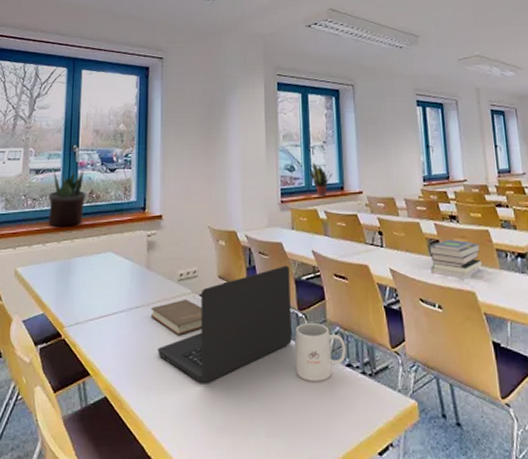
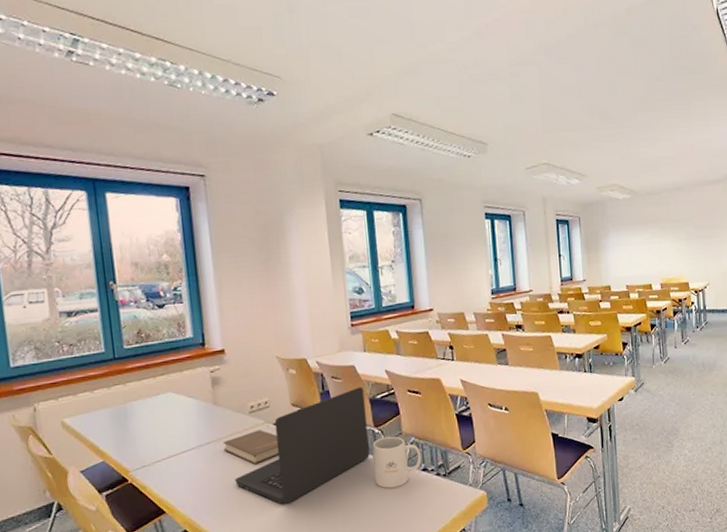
planter: present [48,167,86,227] -> none [87,307,134,372]
potted plant: present [310,162,332,196] -> none [380,283,402,316]
books: present [429,240,483,278] -> none [497,347,545,382]

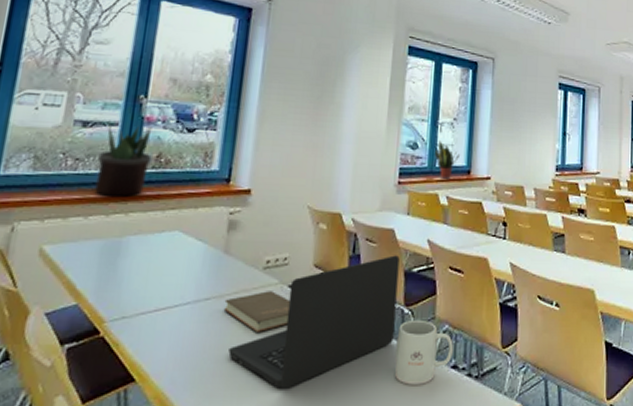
planter: none [87,307,134,372] -> present [95,120,153,197]
potted plant: none [380,283,402,316] -> present [435,141,459,179]

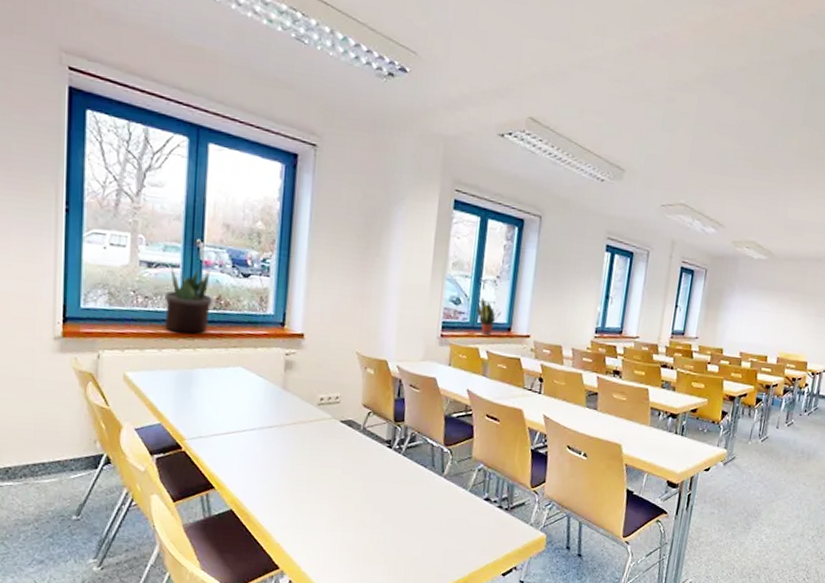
book: present [223,291,290,334] -> none [284,424,342,459]
laptop: present [228,255,400,390] -> none [290,401,441,506]
mug: present [394,319,453,385] -> none [434,457,487,511]

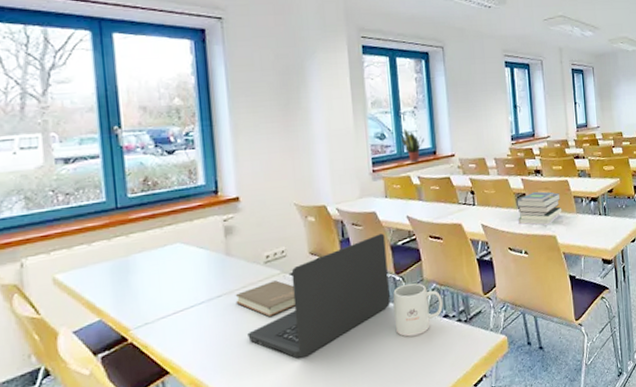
planter: present [164,262,212,334] -> none [87,153,139,223]
book: none [284,424,342,459] -> present [235,280,296,318]
laptop: none [290,401,441,506] -> present [247,233,390,359]
mug: none [434,457,487,511] -> present [392,283,443,337]
books: none [583,393,636,432] -> present [516,191,562,226]

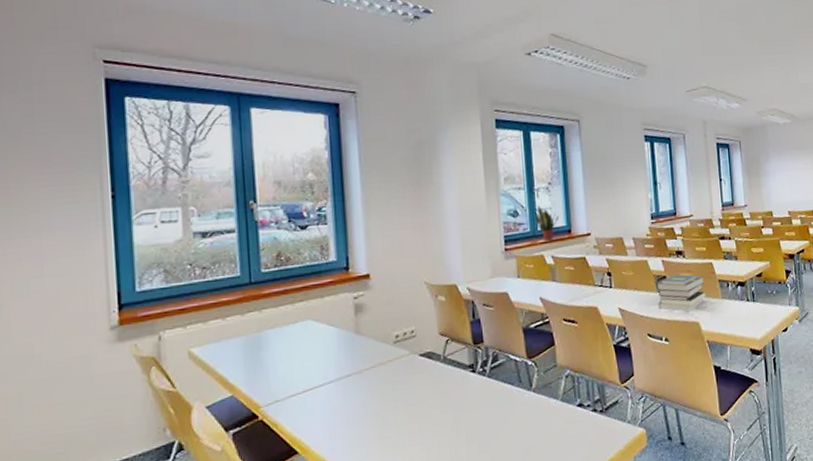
book: present [235,280,296,318] -> none [364,361,425,400]
laptop: present [247,233,390,359] -> none [376,315,522,444]
mug: present [392,283,443,337] -> none [524,368,577,426]

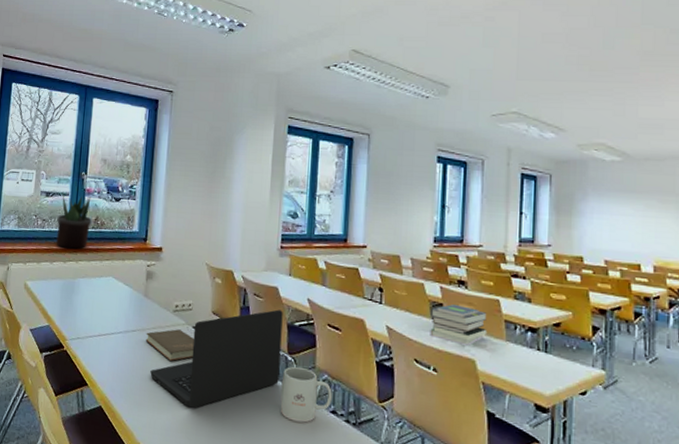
planter: none [222,228,273,298] -> present [56,191,92,249]
book: none [364,361,425,400] -> present [145,329,194,362]
laptop: none [376,315,522,444] -> present [150,309,283,409]
mug: none [524,368,577,426] -> present [280,366,332,423]
potted plant: present [535,206,559,241] -> none [313,211,336,246]

